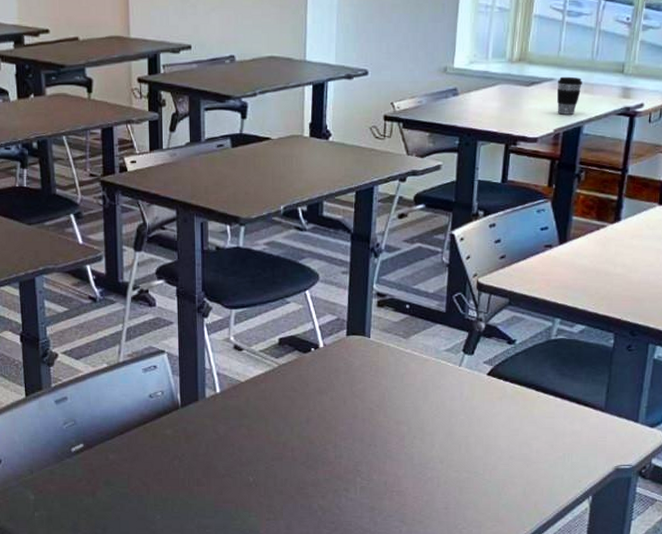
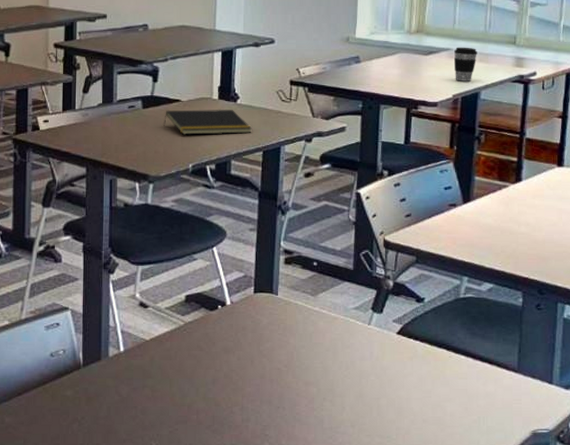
notepad: none [254,147,344,175] -> present [164,109,252,135]

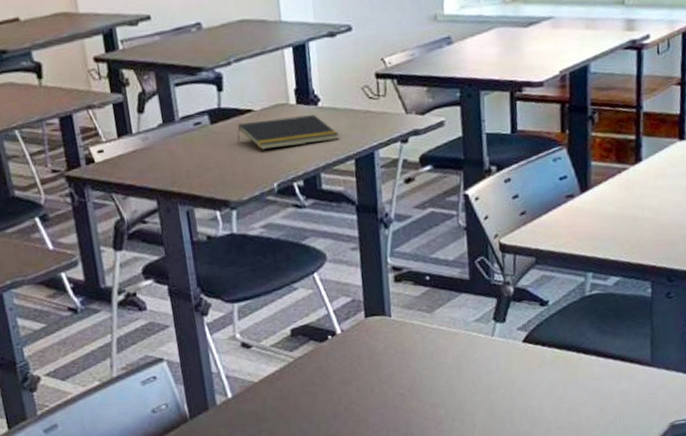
coffee cup: present [453,47,477,81] -> none [557,13,583,55]

